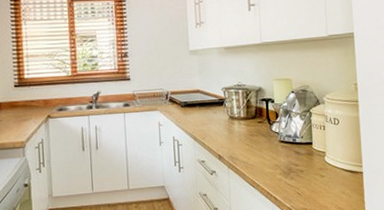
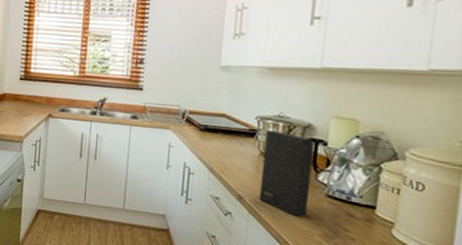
speaker: none [231,97,269,163] -> present [259,129,315,217]

